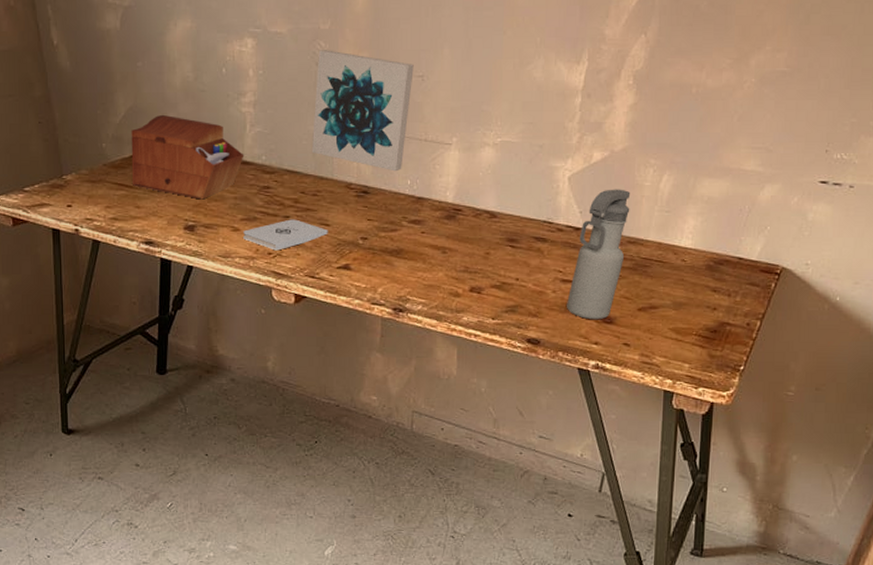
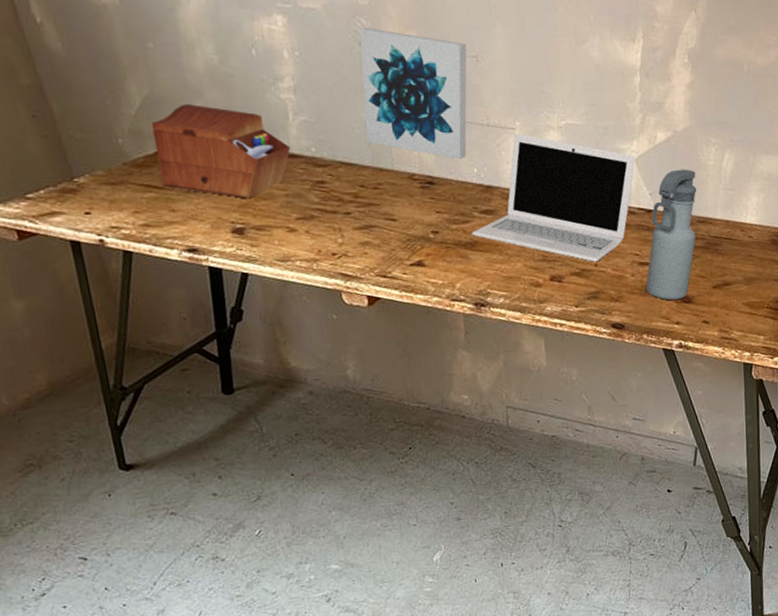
notepad: present [243,219,328,251] -> none [301,215,396,251]
laptop: none [399,148,569,276] -> present [472,133,636,262]

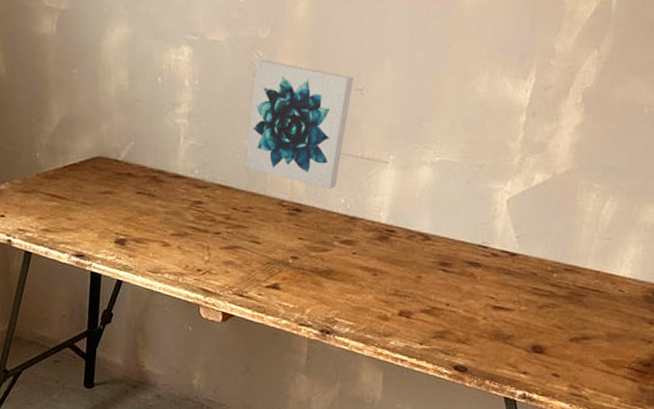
sewing box: present [151,103,291,199] -> none [64,124,177,213]
laptop: present [472,133,636,262] -> none [329,167,508,301]
water bottle: present [646,169,697,301] -> none [497,213,571,349]

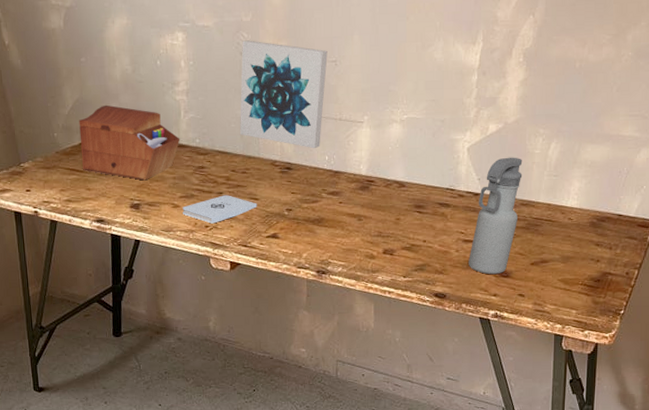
sewing box: none [64,124,177,213] -> present [79,104,180,181]
notepad: none [173,235,259,268] -> present [182,195,257,224]
water bottle: none [497,213,571,349] -> present [469,157,523,275]

